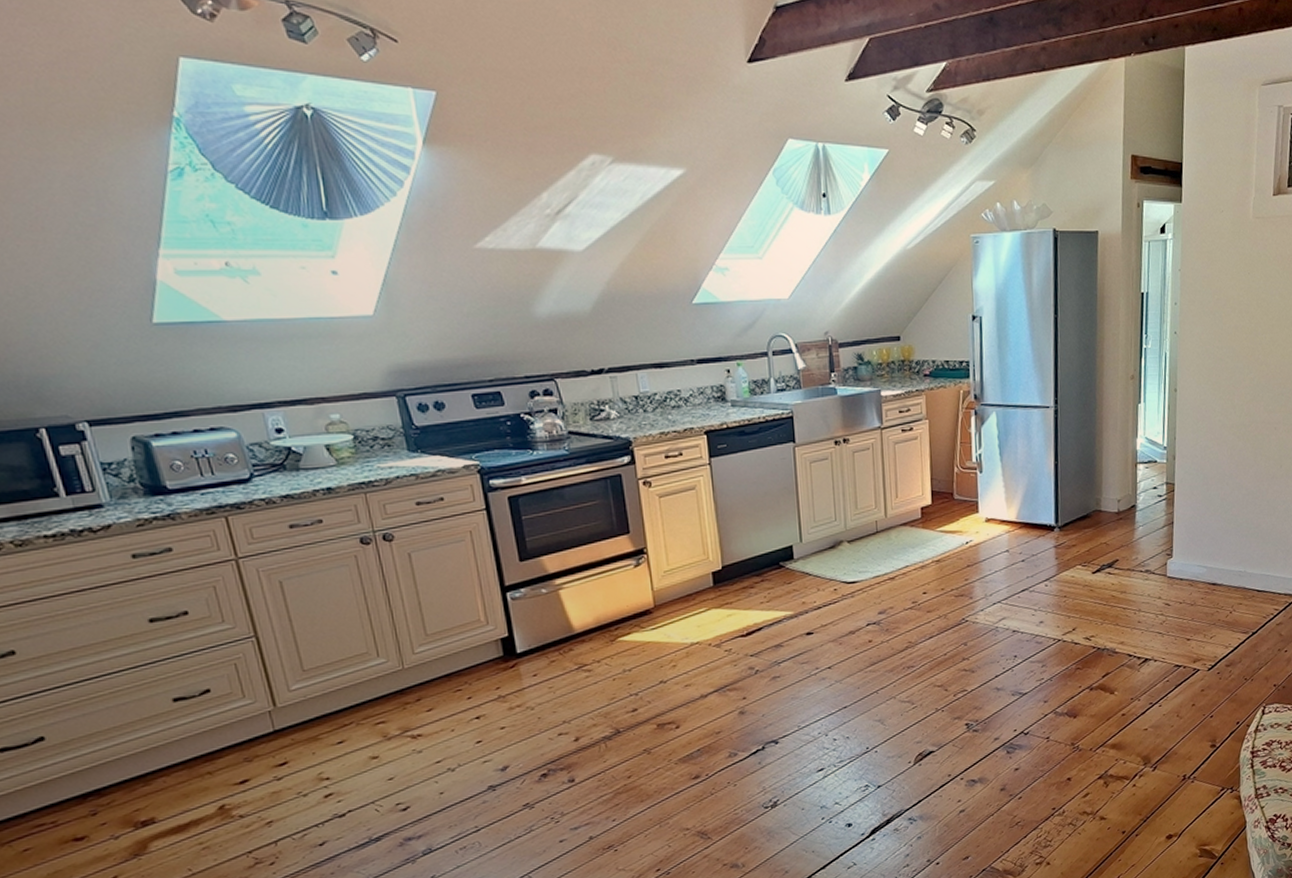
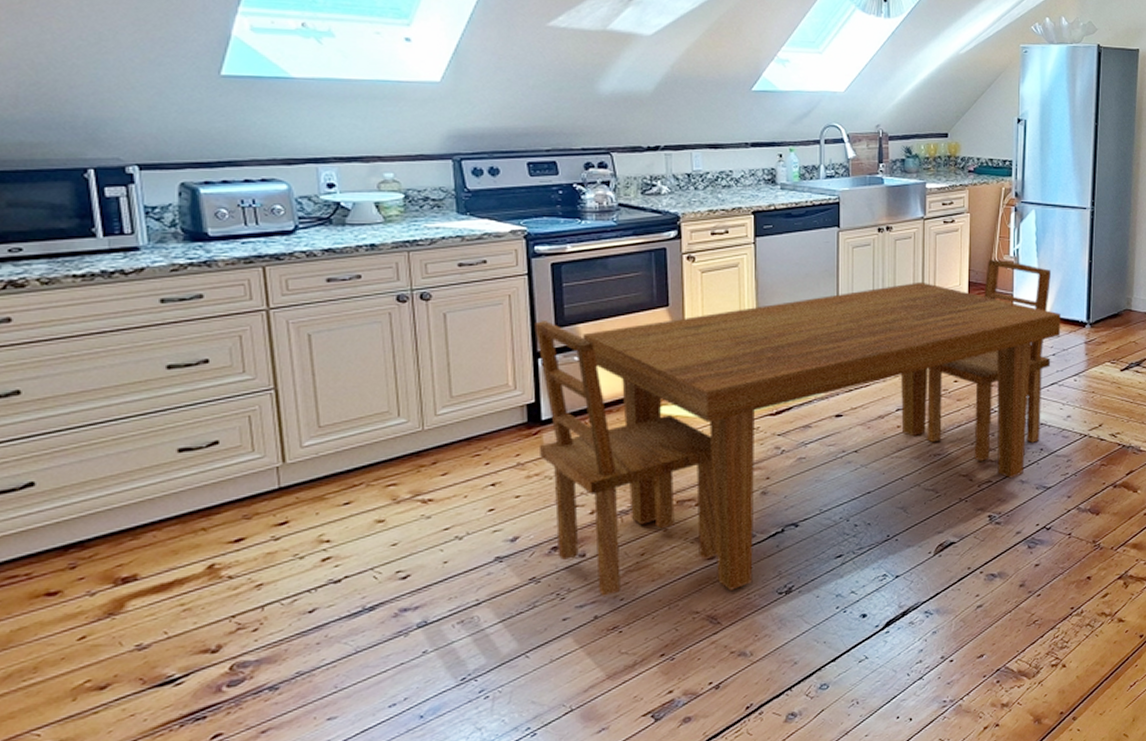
dining table: none [499,466,1029,819] -> present [534,259,1061,598]

